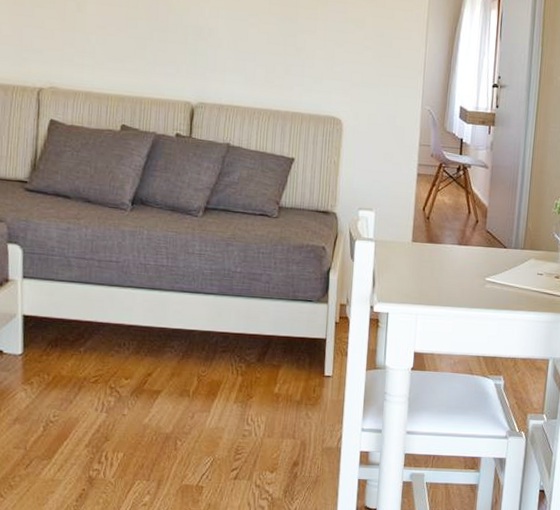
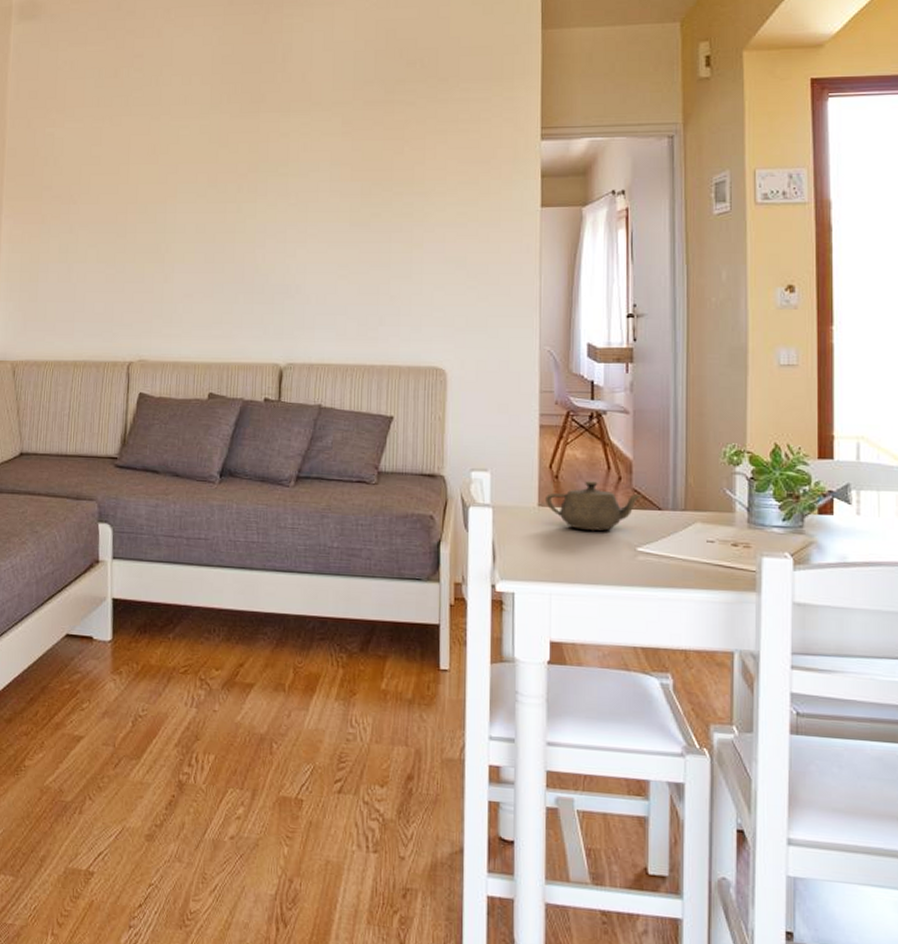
teapot: none [418,222,494,264] -> present [546,481,644,531]

